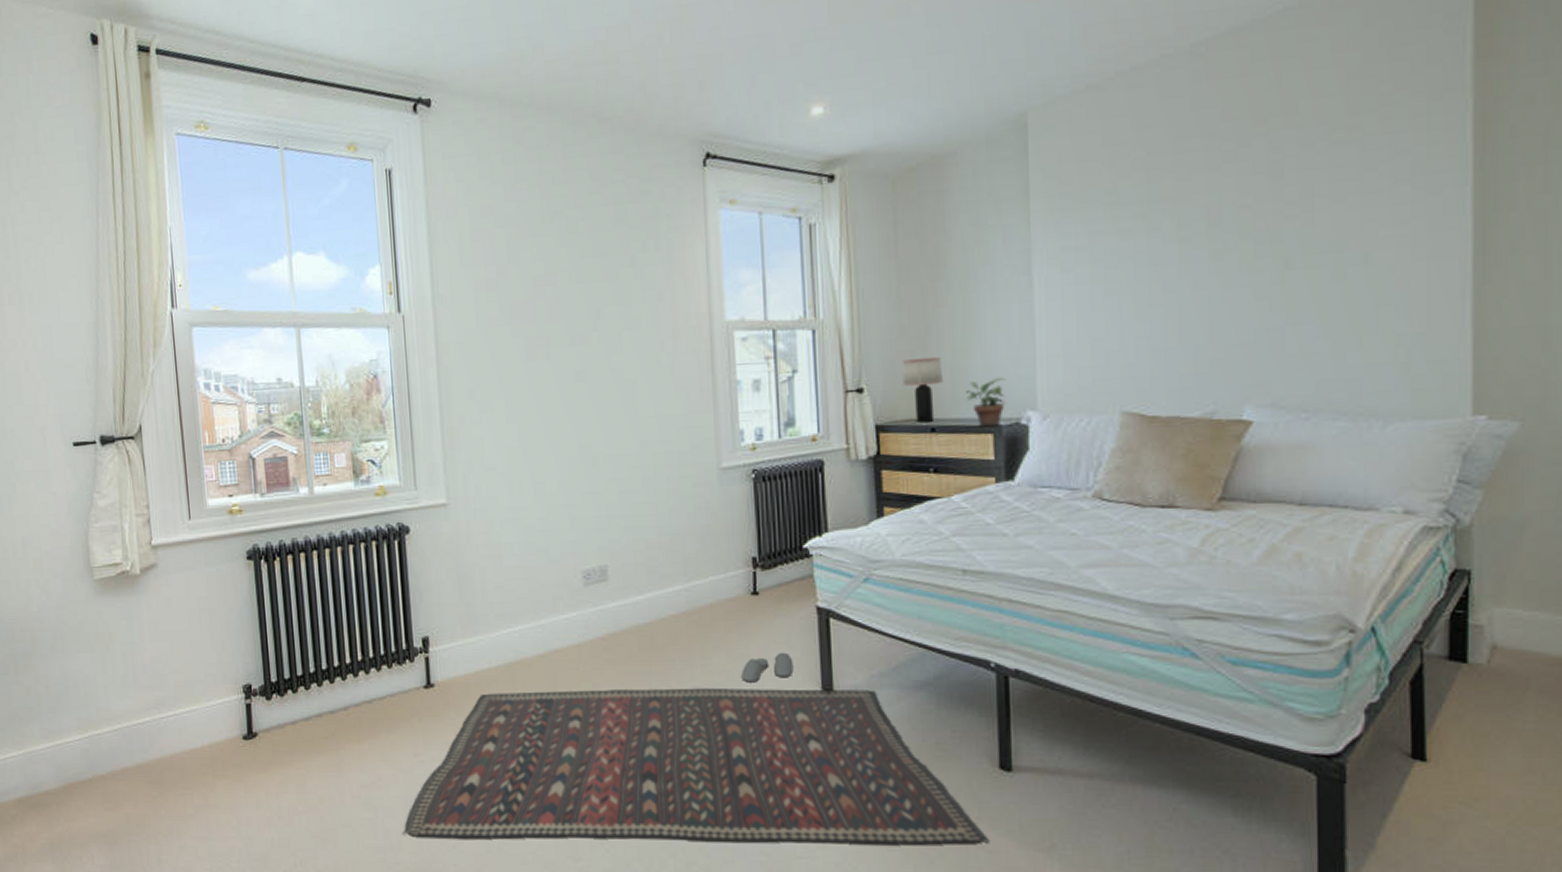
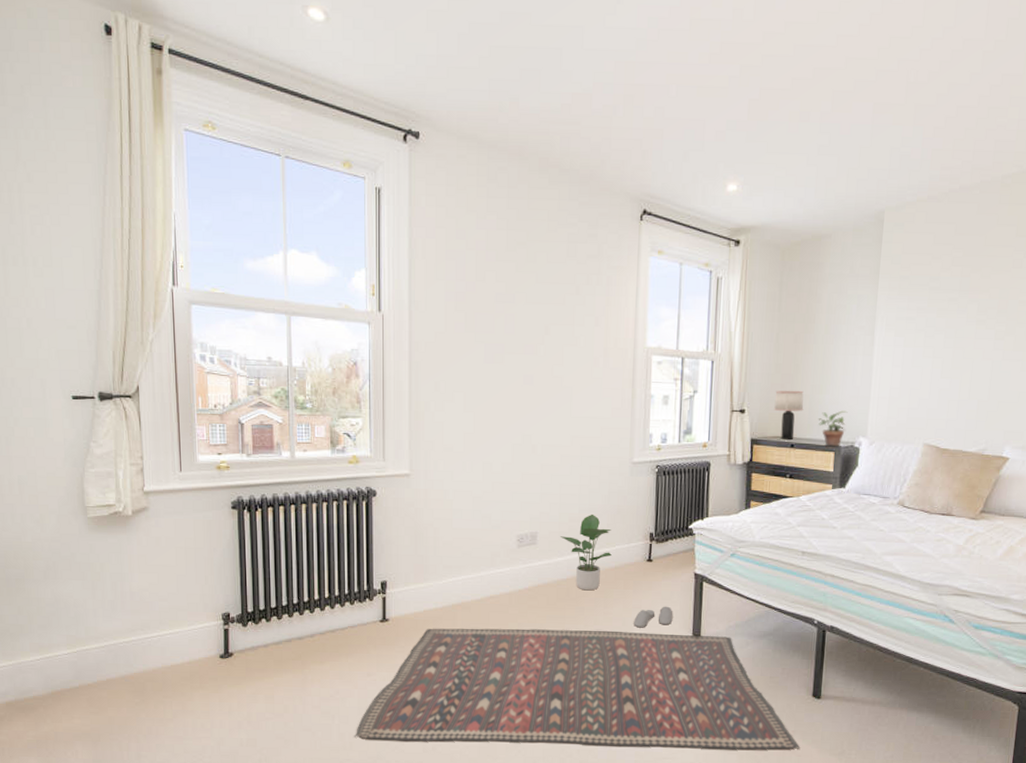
potted plant: none [636,537,705,637] -> present [559,513,612,591]

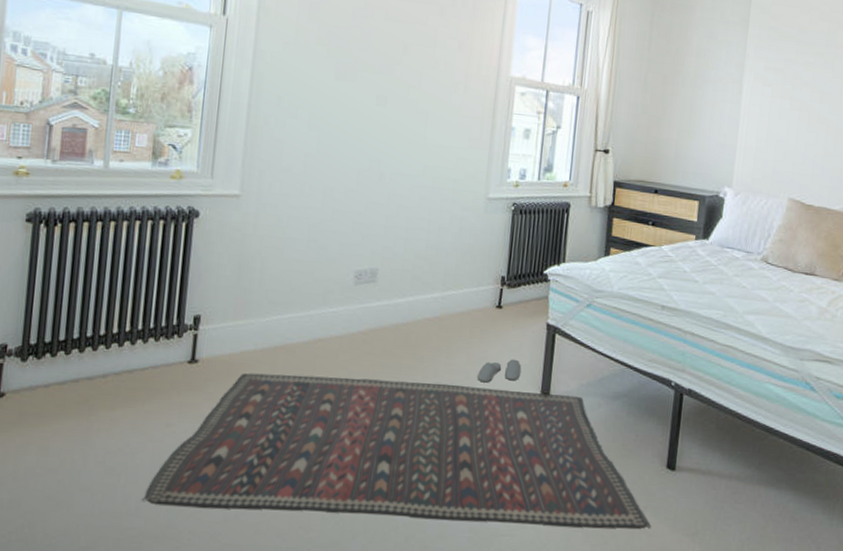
potted plant: present [559,513,612,591] -> none [402,251,460,338]
table lamp: present [774,390,804,441] -> none [639,132,670,186]
potted plant: present [818,410,848,447] -> none [683,158,714,196]

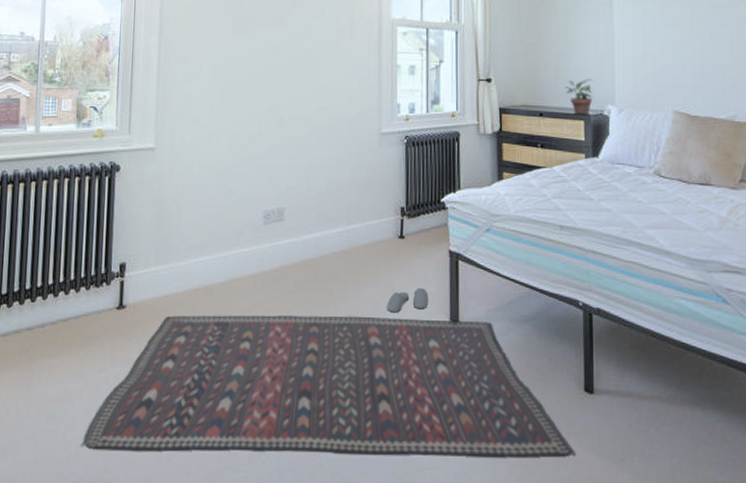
potted plant: none [683,158,714,196] -> present [564,78,594,115]

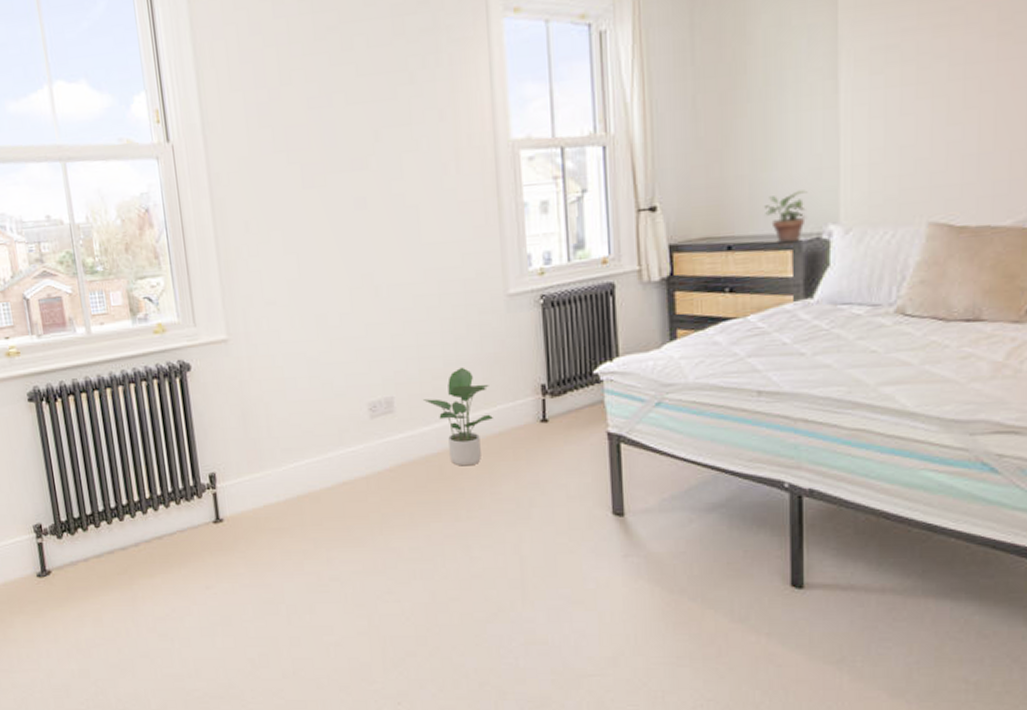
area rug: present [80,315,576,457] -> none [198,513,780,664]
potted plant: none [307,187,362,271] -> present [422,367,493,466]
slippers: present [387,287,429,313] -> none [531,478,584,509]

